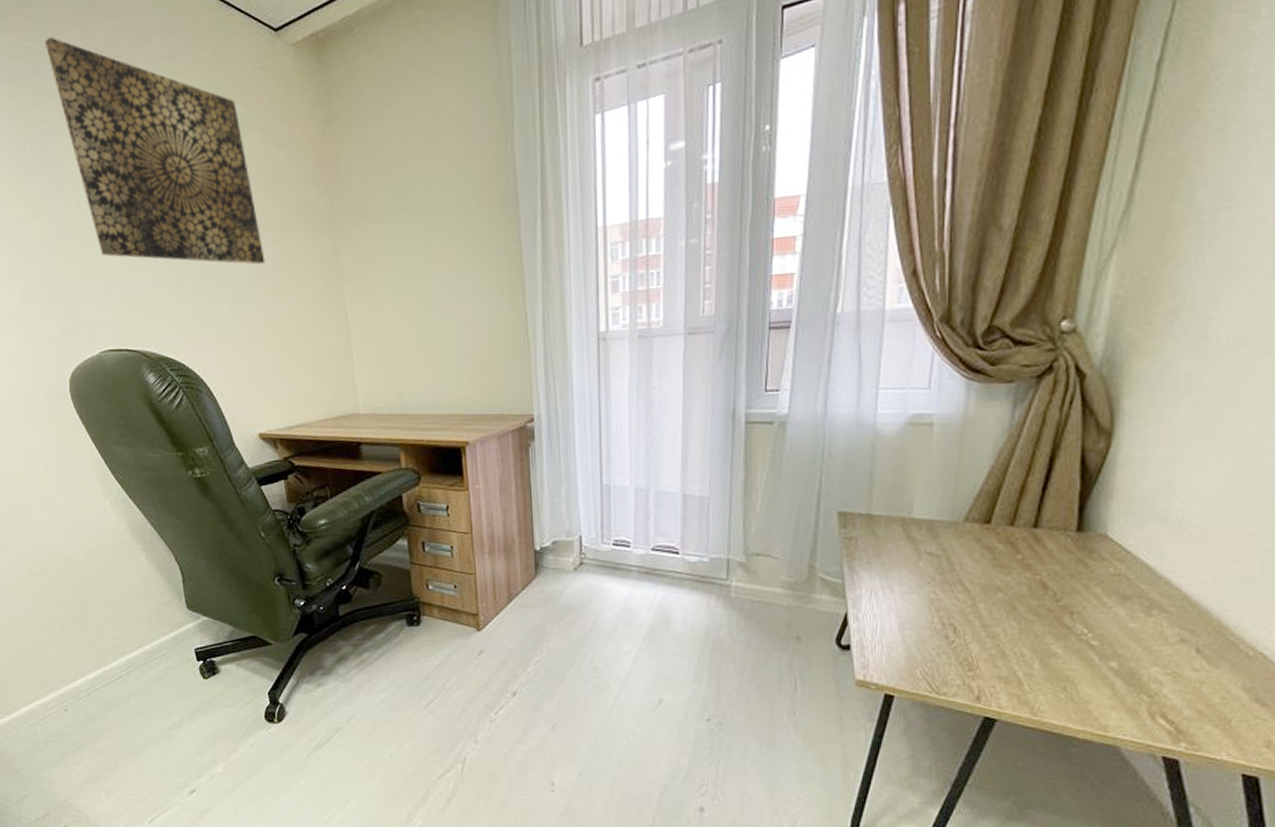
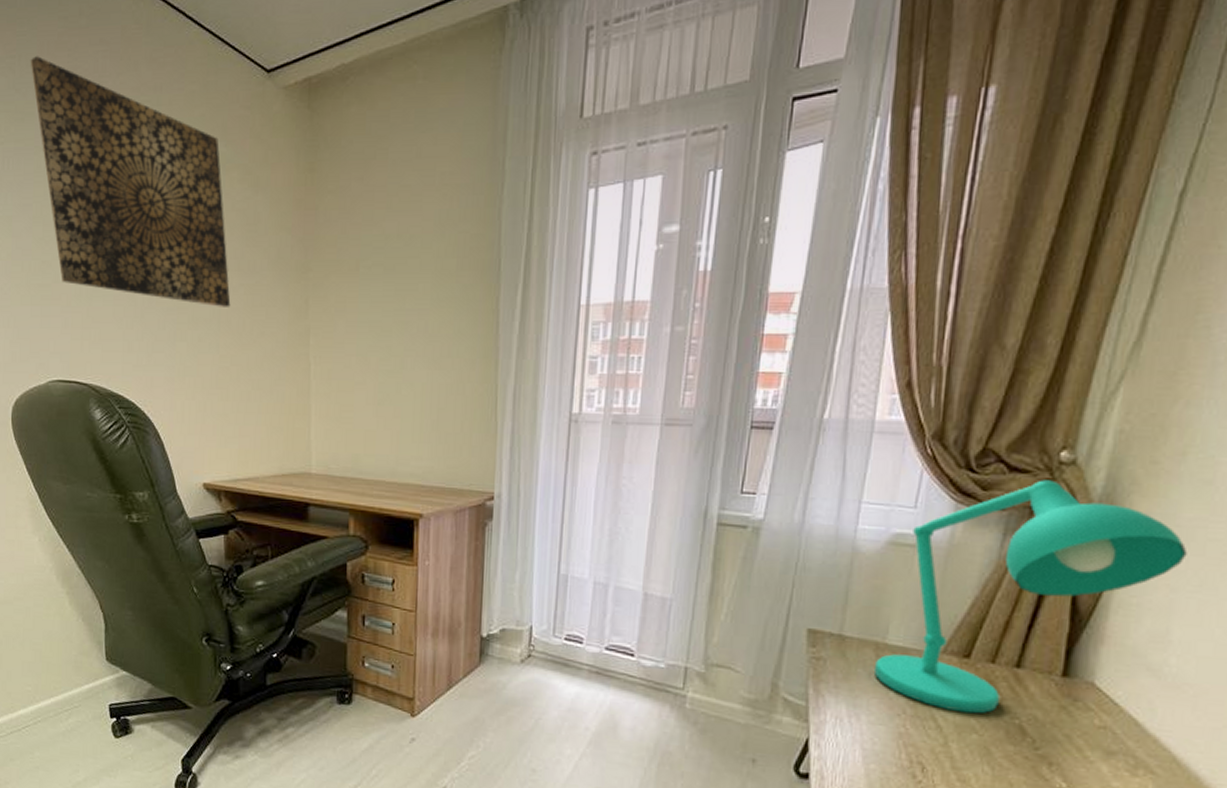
desk lamp: none [902,349,1185,575] -> present [873,480,1188,714]

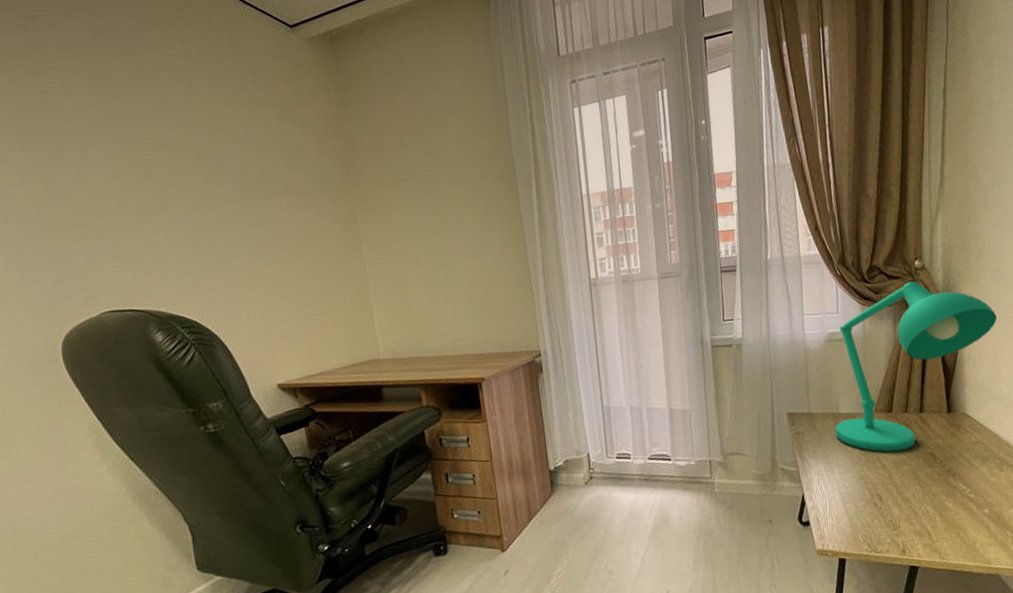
wall art: present [30,56,231,307] -> none [46,17,283,227]

